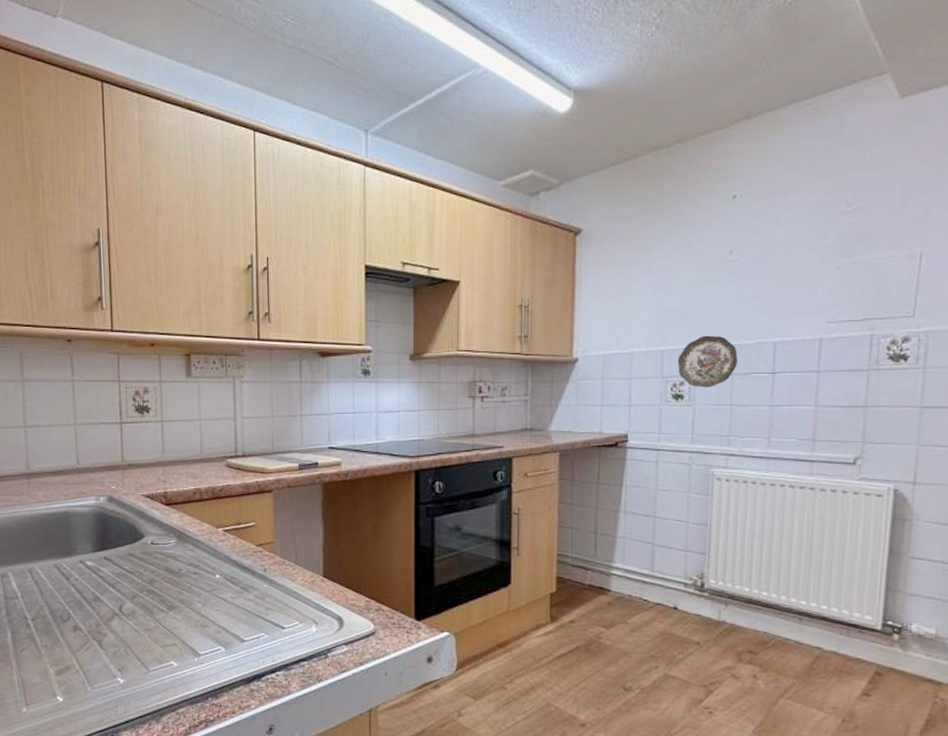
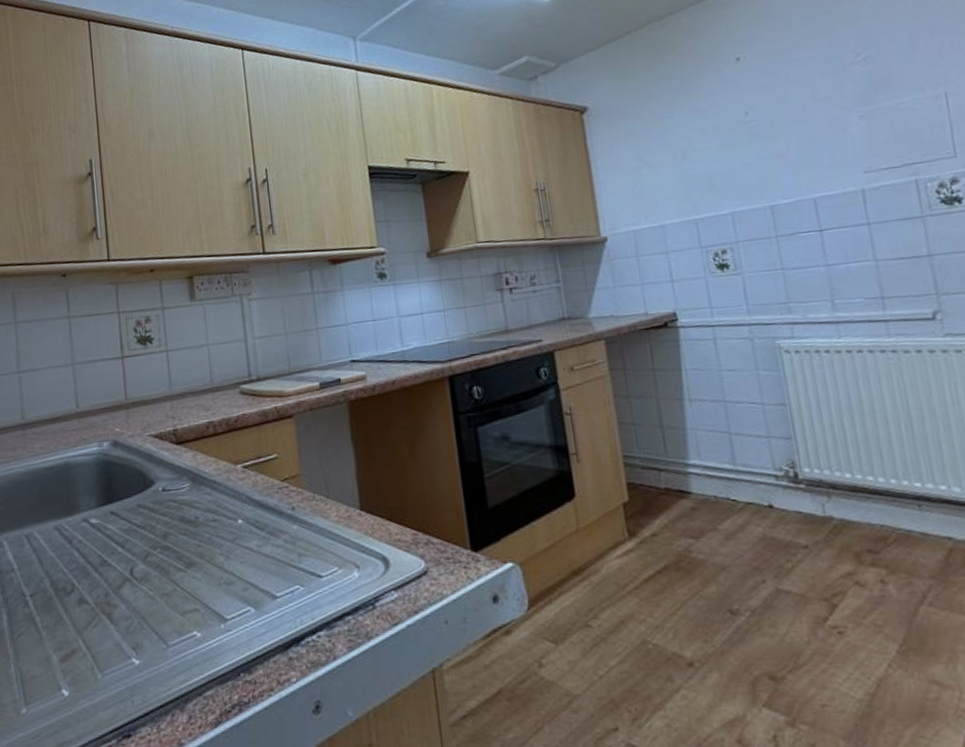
decorative plate: present [677,335,738,388] -> none [714,198,780,254]

